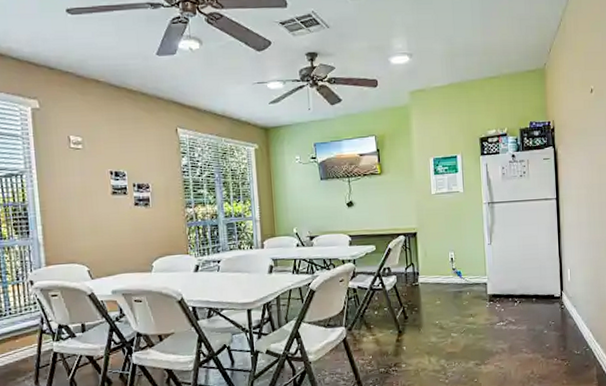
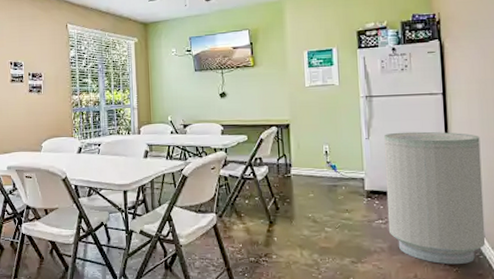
trash can: none [505,235,592,359] -> present [384,131,486,265]

